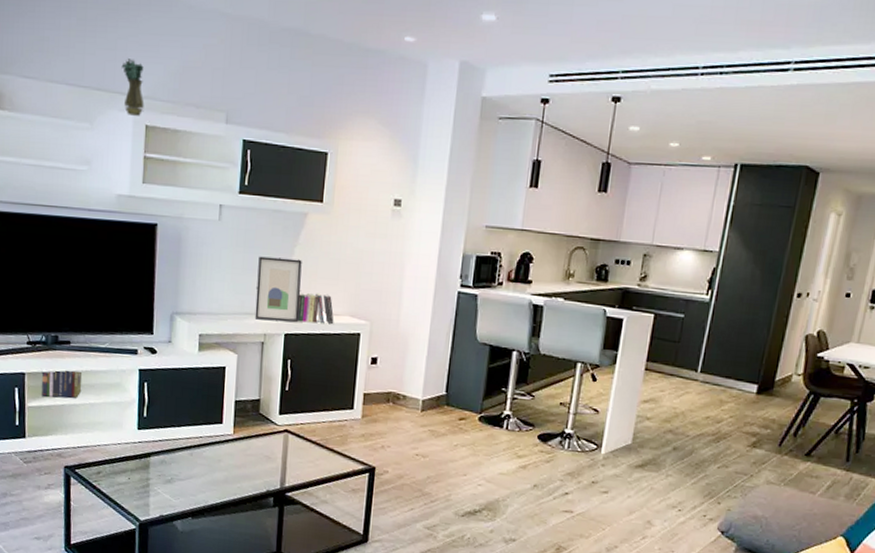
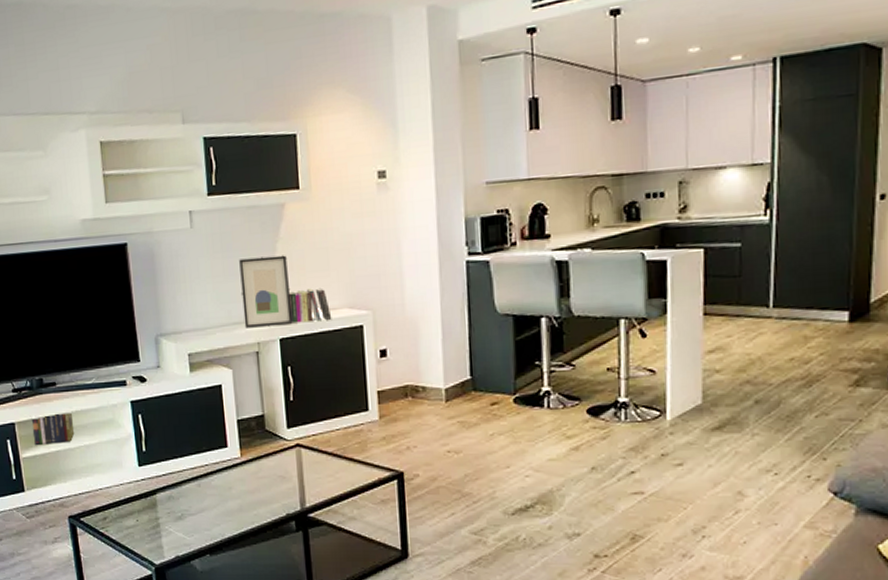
vase: present [121,59,144,116] -> none [66,75,96,135]

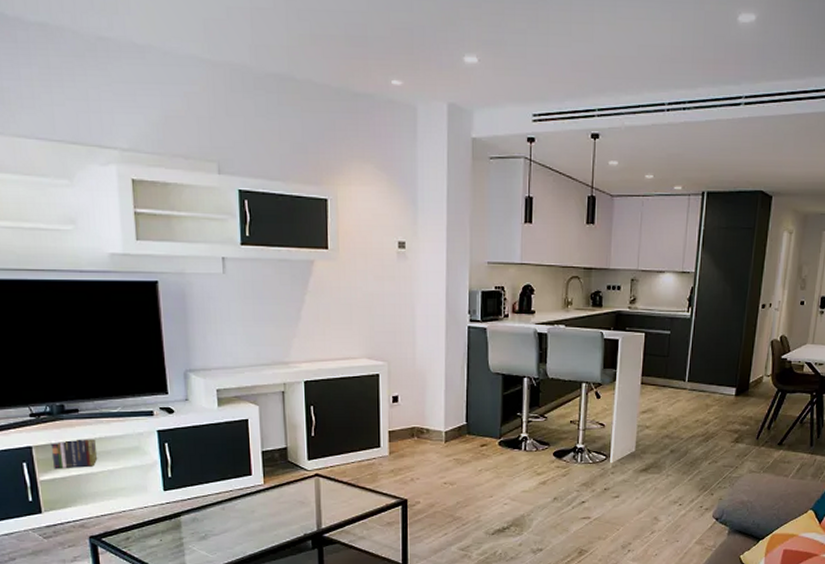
picture frame: present [239,255,293,328] -> none [269,307,317,370]
books: present [288,288,332,324] -> none [313,339,352,368]

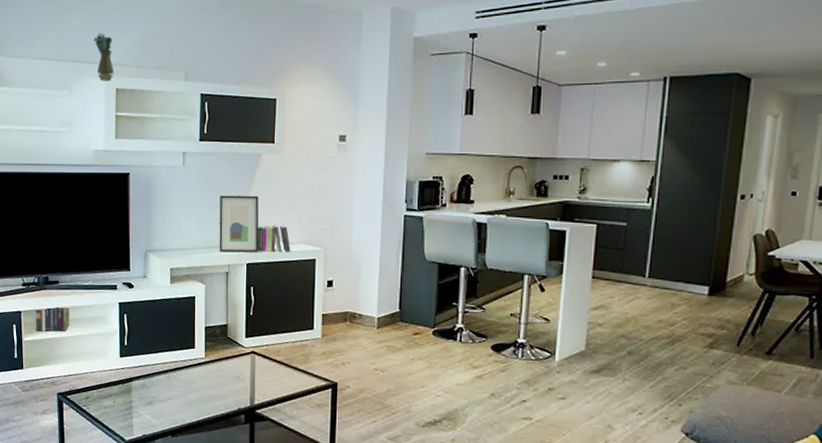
vase: none [96,109,128,170] -> present [93,33,114,81]
picture frame: none [269,307,317,370] -> present [219,195,259,253]
books: none [313,339,352,368] -> present [257,225,291,253]

